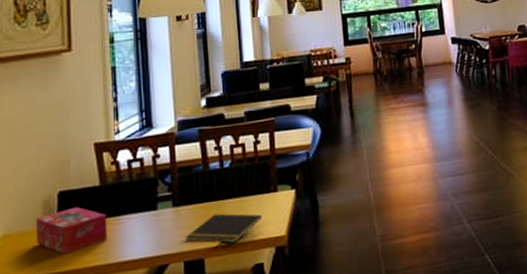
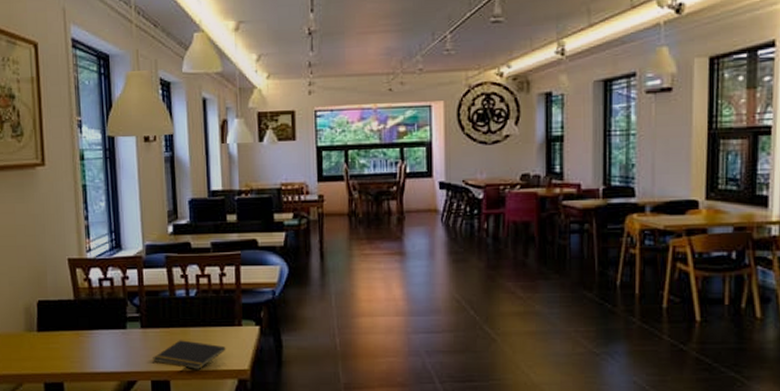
tissue box: present [35,206,108,255] -> none [19,316,82,359]

